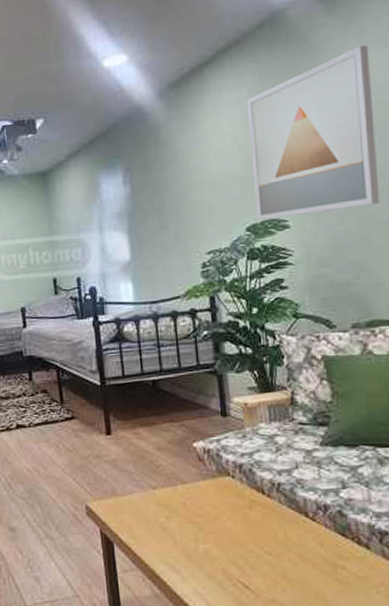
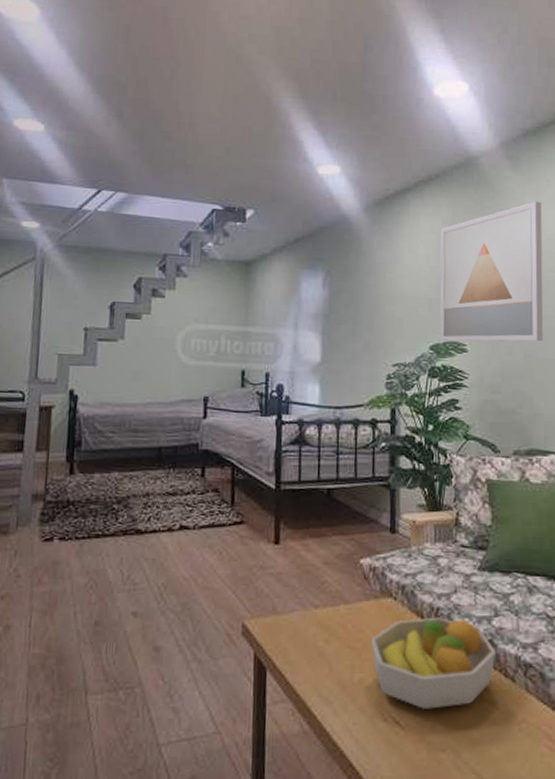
fruit bowl: none [212,492,346,575] -> present [370,617,496,709]

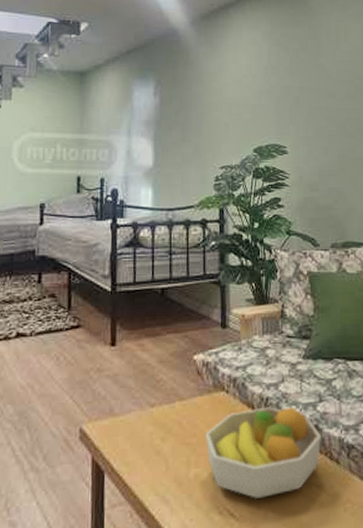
wall art: present [439,201,544,342] -> none [260,16,354,145]

